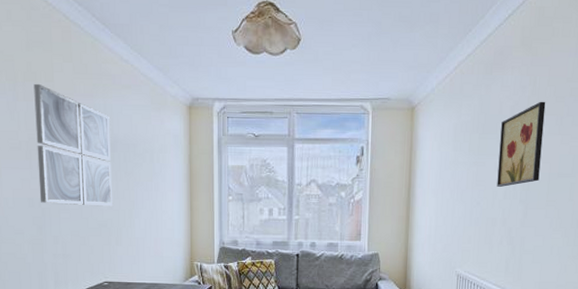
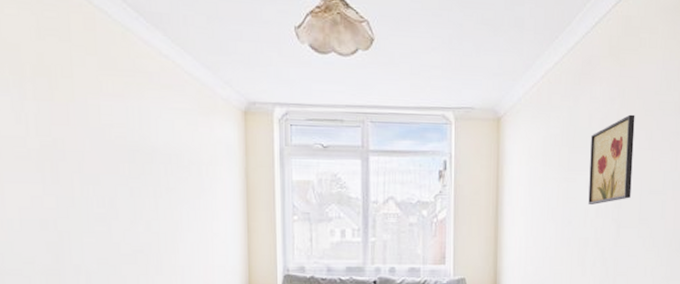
wall art: present [34,83,112,207] -> none [47,79,151,229]

